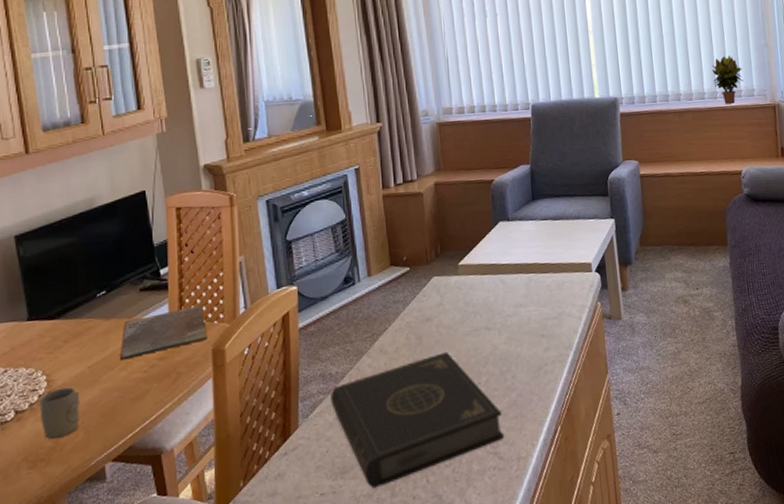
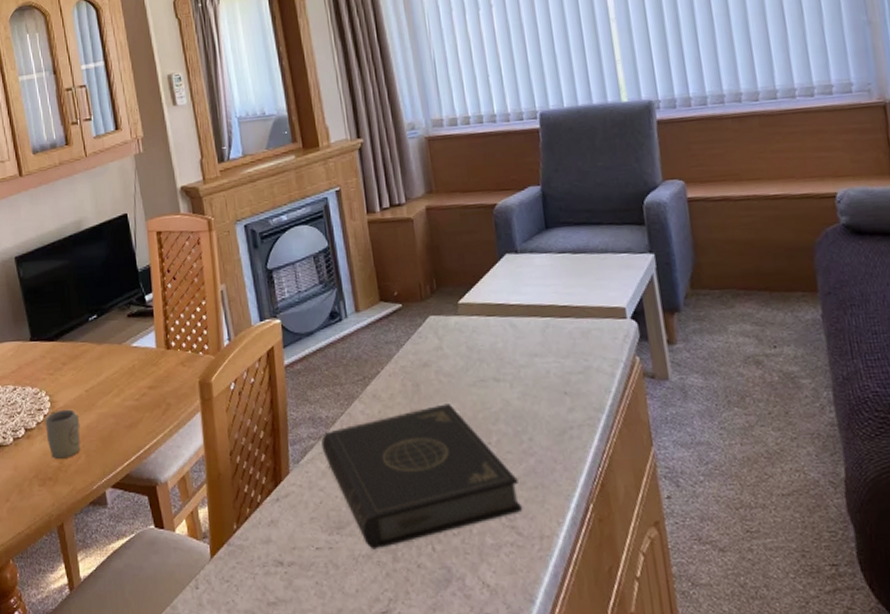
magazine: present [121,304,207,360] -> none [113,334,194,386]
potted plant: present [712,55,744,105] -> none [786,38,835,106]

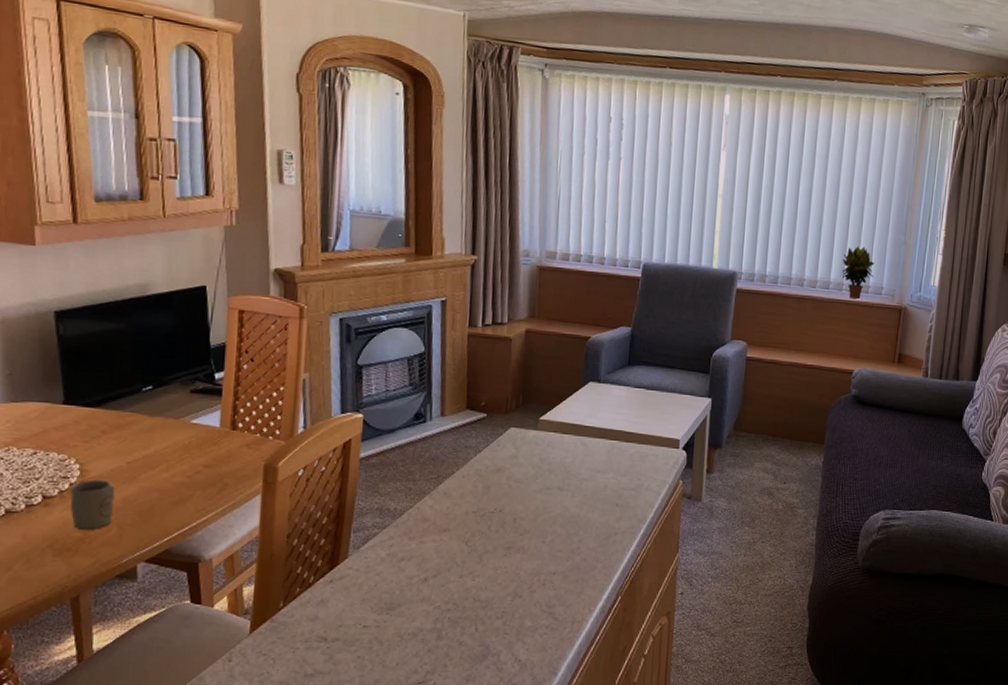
book: present [321,403,523,550] -> none [385,506,563,629]
potted plant: none [786,38,835,106] -> present [842,246,875,300]

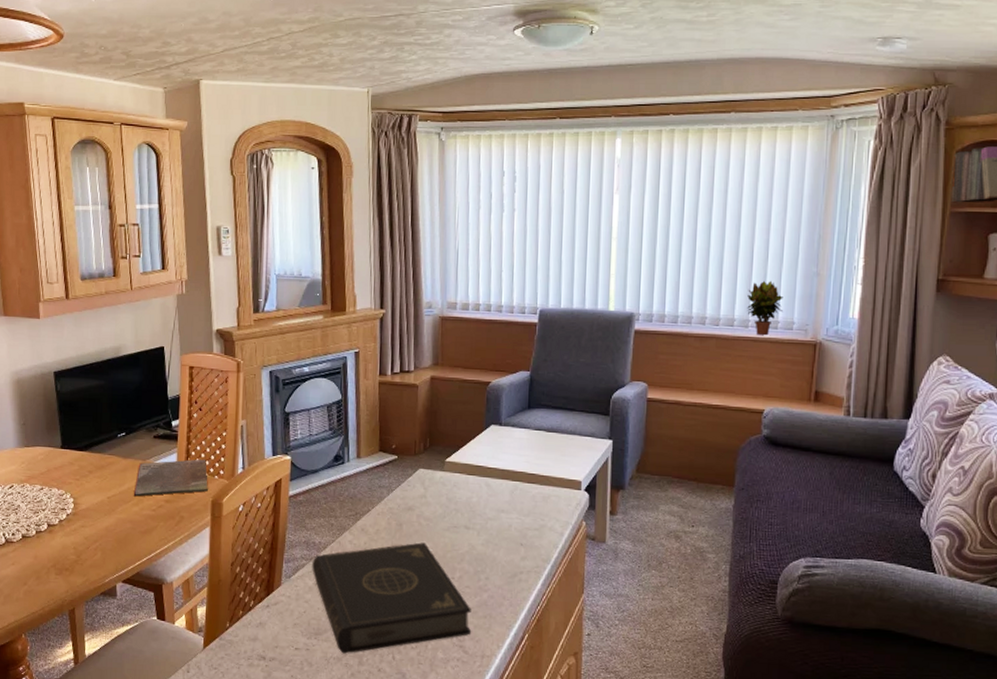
mug: present [70,479,115,531] -> none [67,511,100,554]
magazine: none [163,417,260,461] -> present [134,459,208,497]
book: none [385,506,563,629] -> present [312,542,472,654]

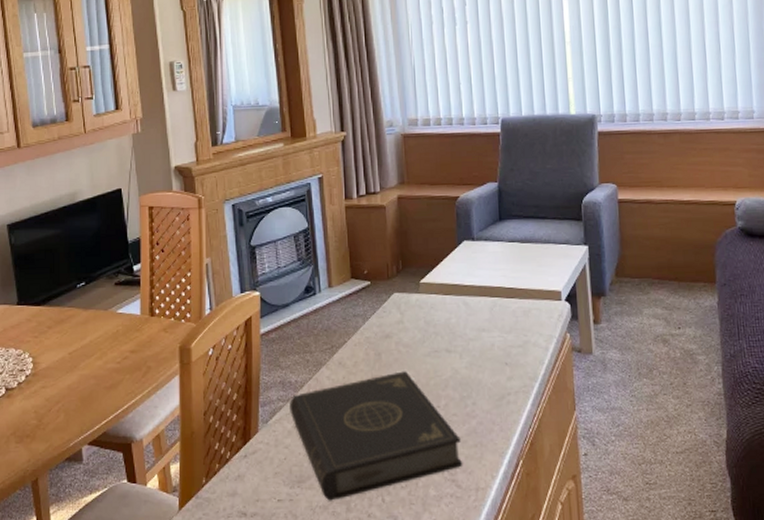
magazine: present [134,459,208,497] -> none [97,303,175,350]
potted plant: present [747,280,783,336] -> none [705,71,741,127]

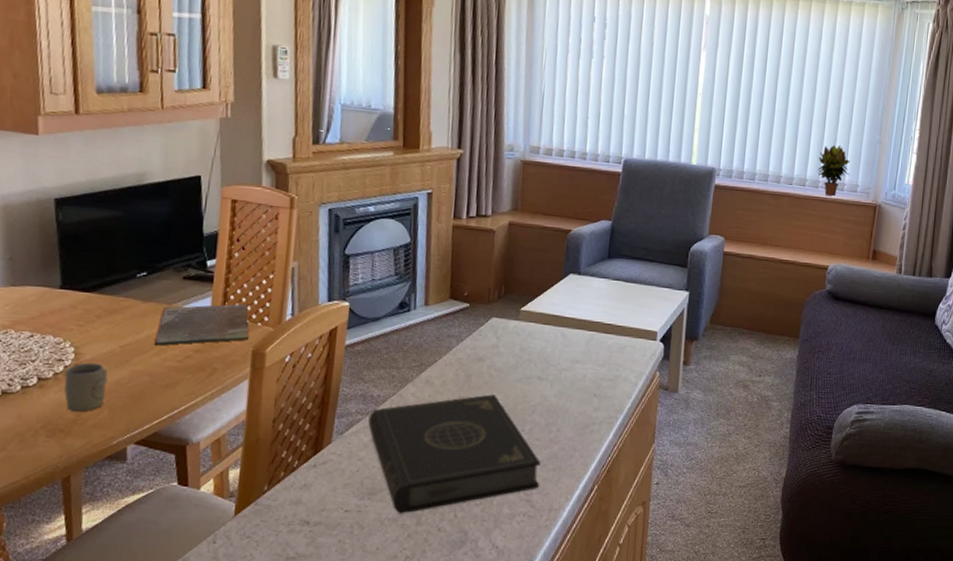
mug: none [26,370,61,418] -> present [64,362,108,413]
magazine: none [97,303,175,350] -> present [155,303,249,346]
potted plant: none [705,71,741,127] -> present [818,144,850,197]

